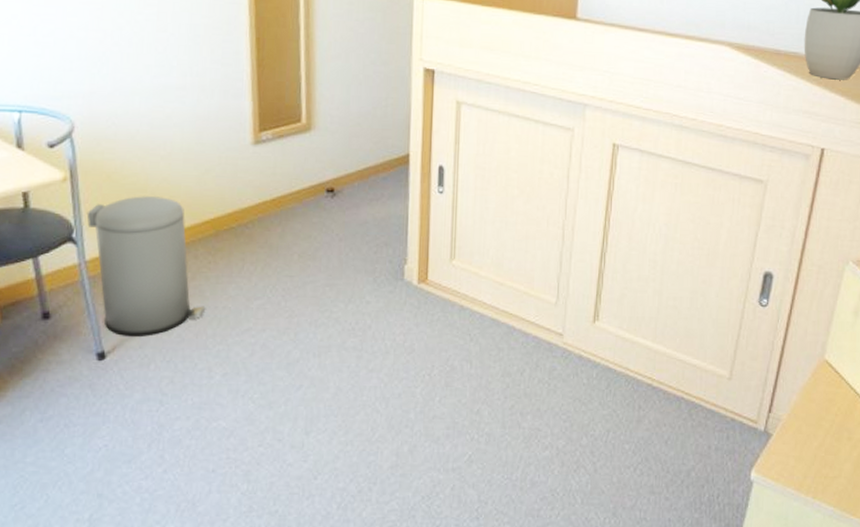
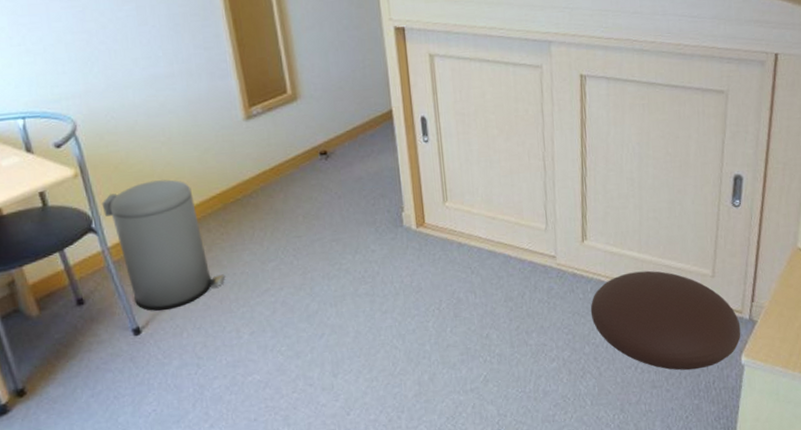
cushion: none [593,362,754,479] -> present [590,270,741,371]

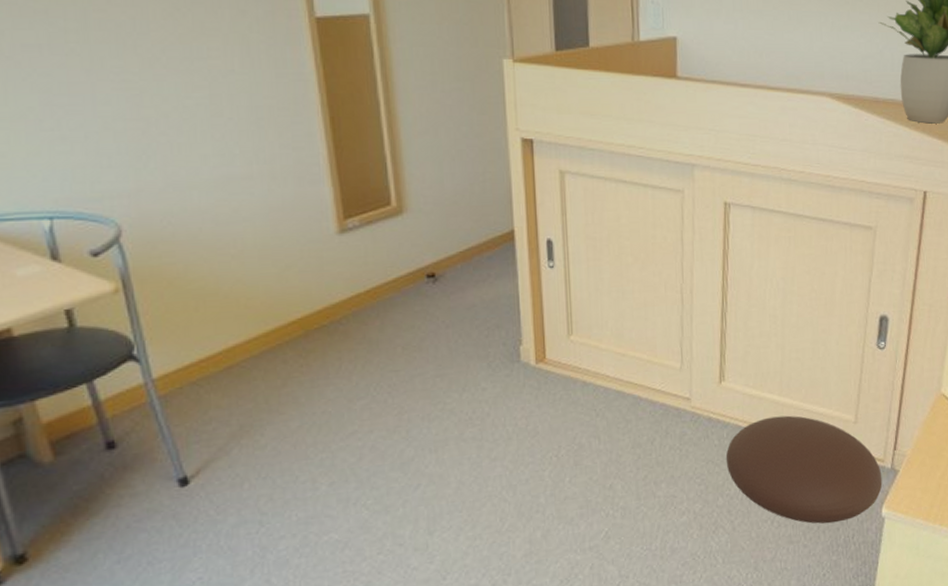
pedal bin: present [101,179,226,311] -> none [148,300,302,457]

